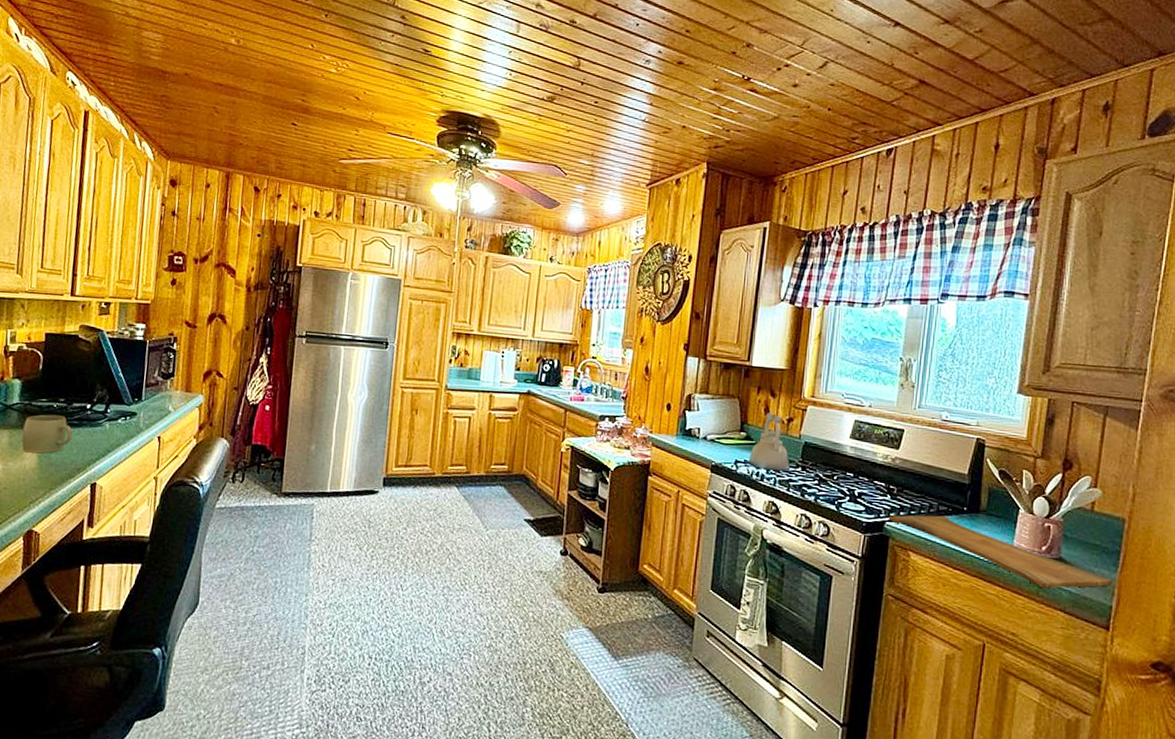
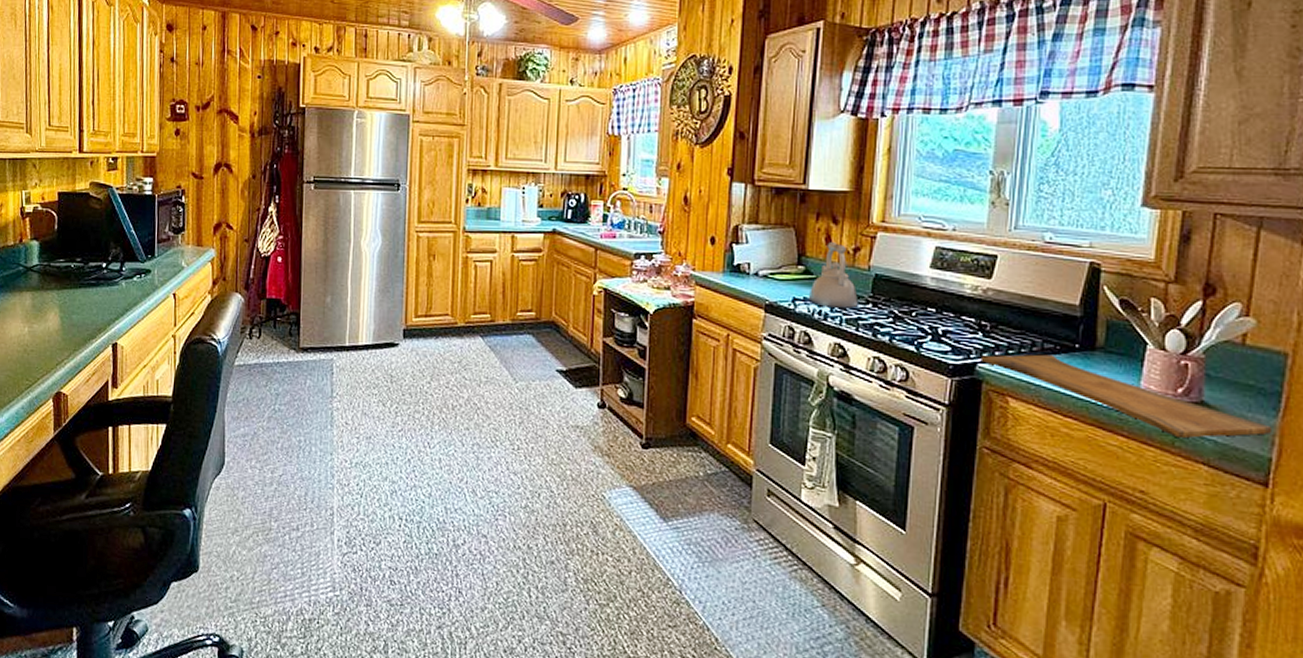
mug: present [22,414,73,454] -> none [43,275,91,315]

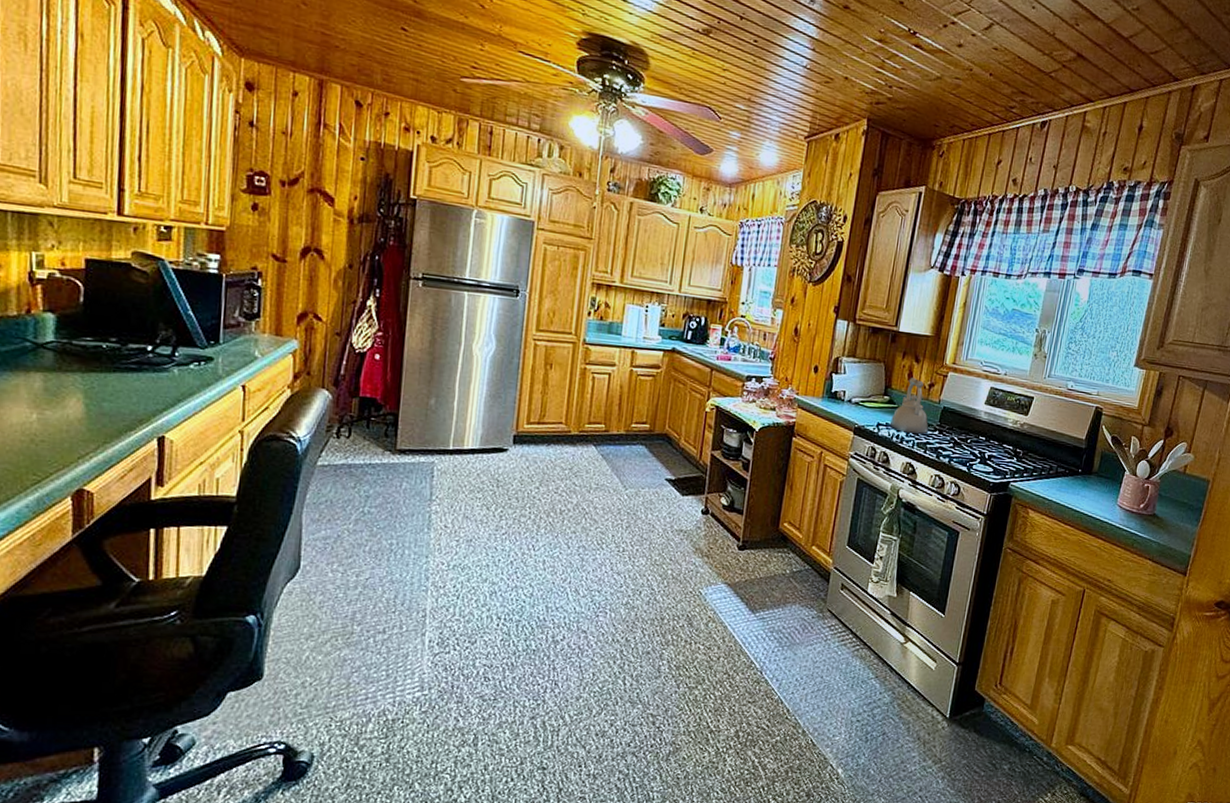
cutting board: present [980,354,1273,439] -> none [1013,476,1194,542]

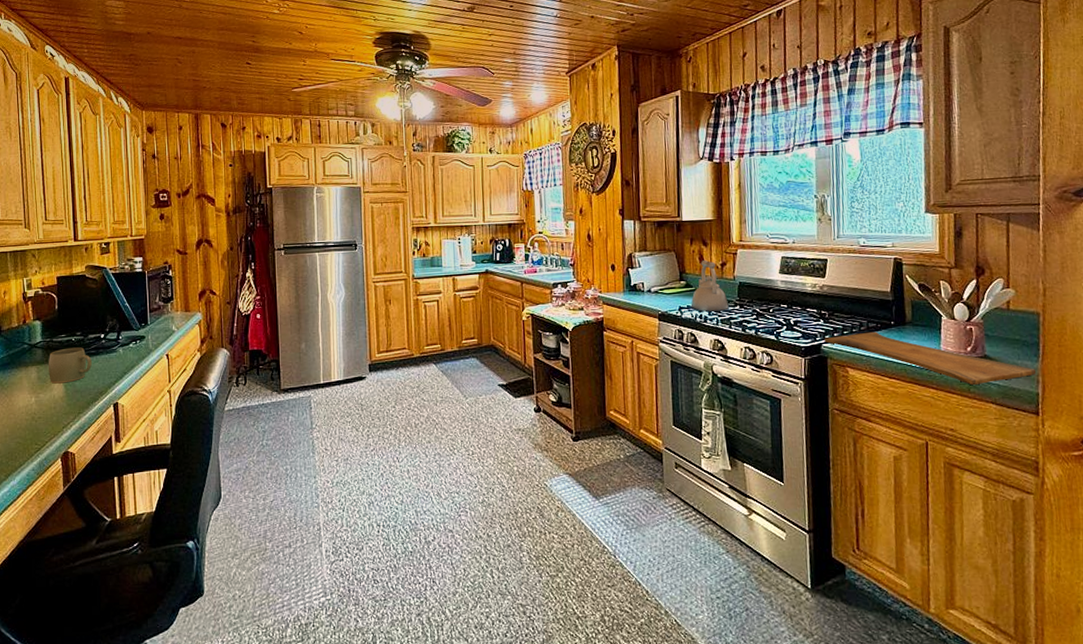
mug: none [61,356,130,402] -> present [48,347,92,384]
cutting board: none [1013,476,1194,542] -> present [824,331,1037,386]

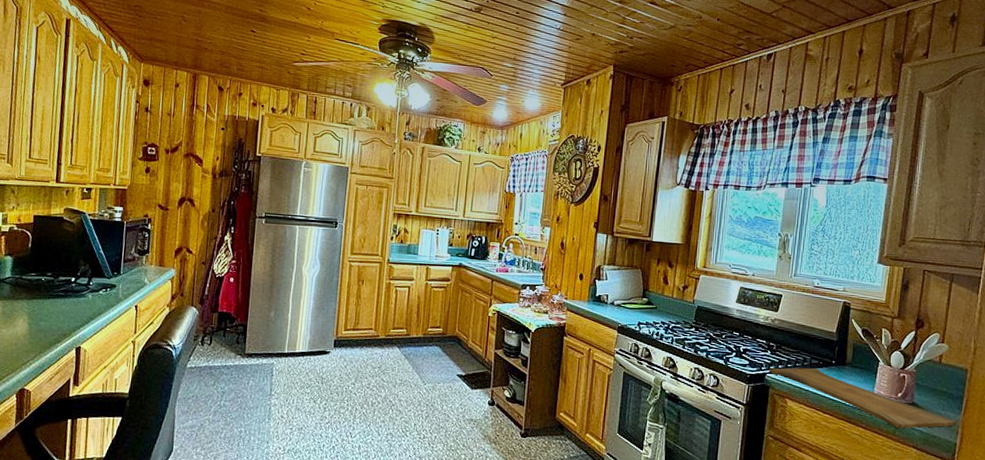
mug: present [48,347,92,384] -> none [14,287,59,321]
kettle: present [690,260,729,313] -> none [649,281,685,332]

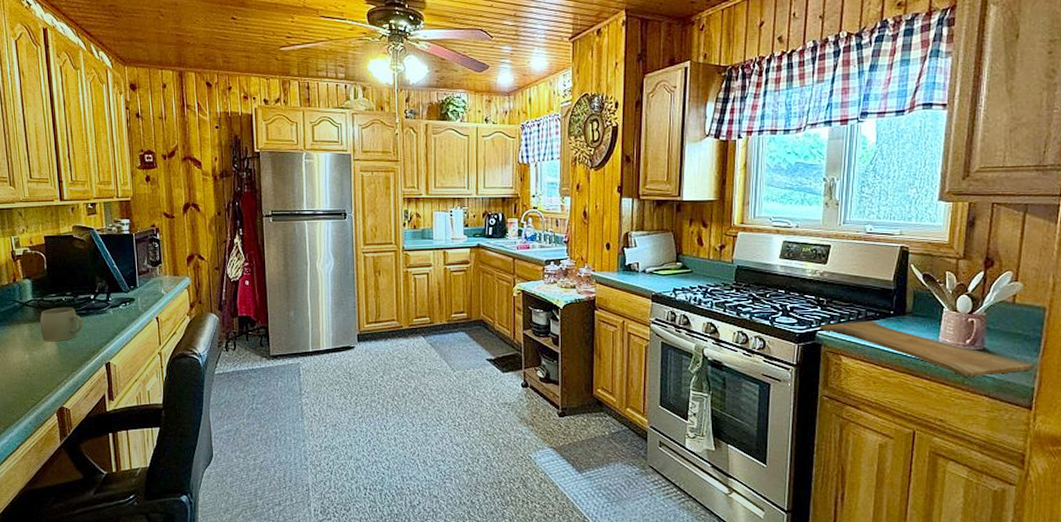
mug: none [14,287,59,321] -> present [39,307,83,342]

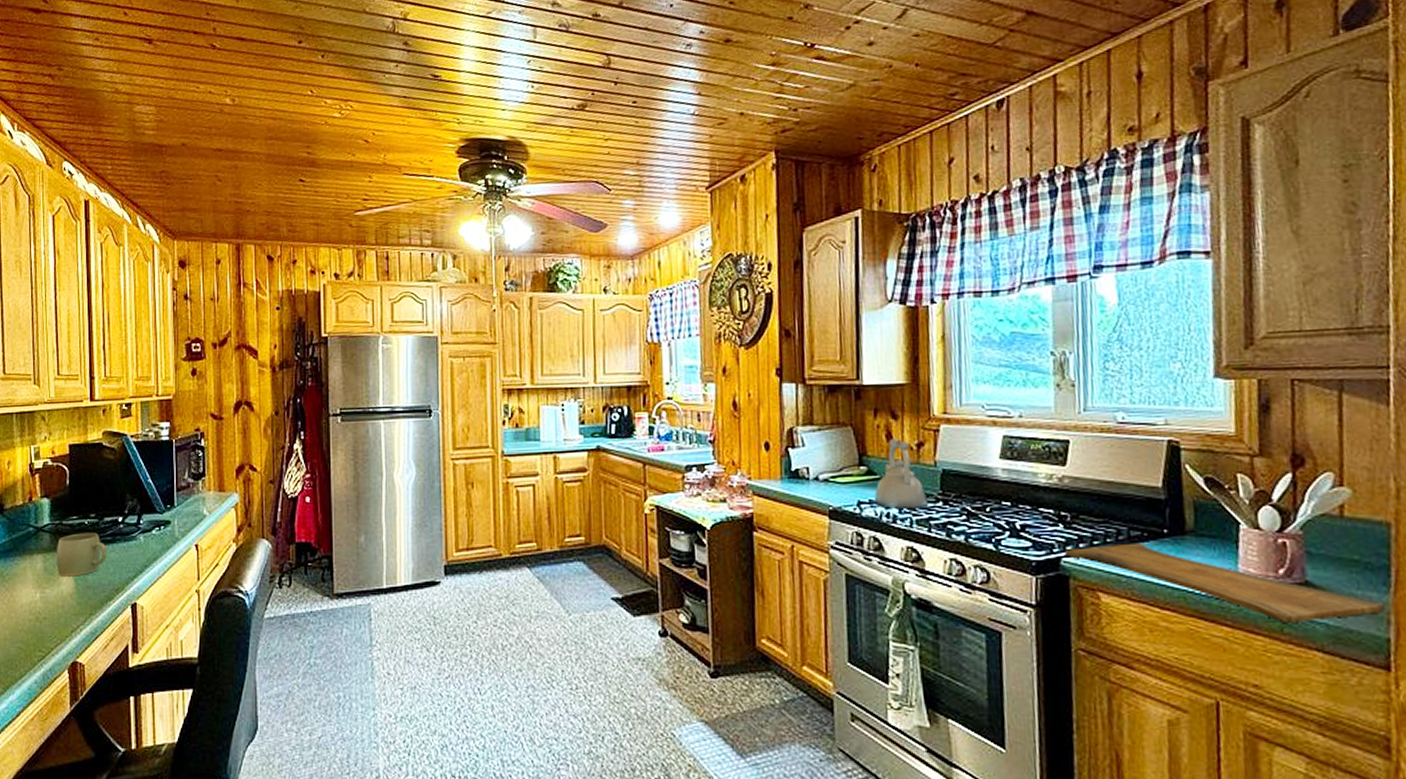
kettle: none [685,242,725,296] -> present [873,439,928,510]

